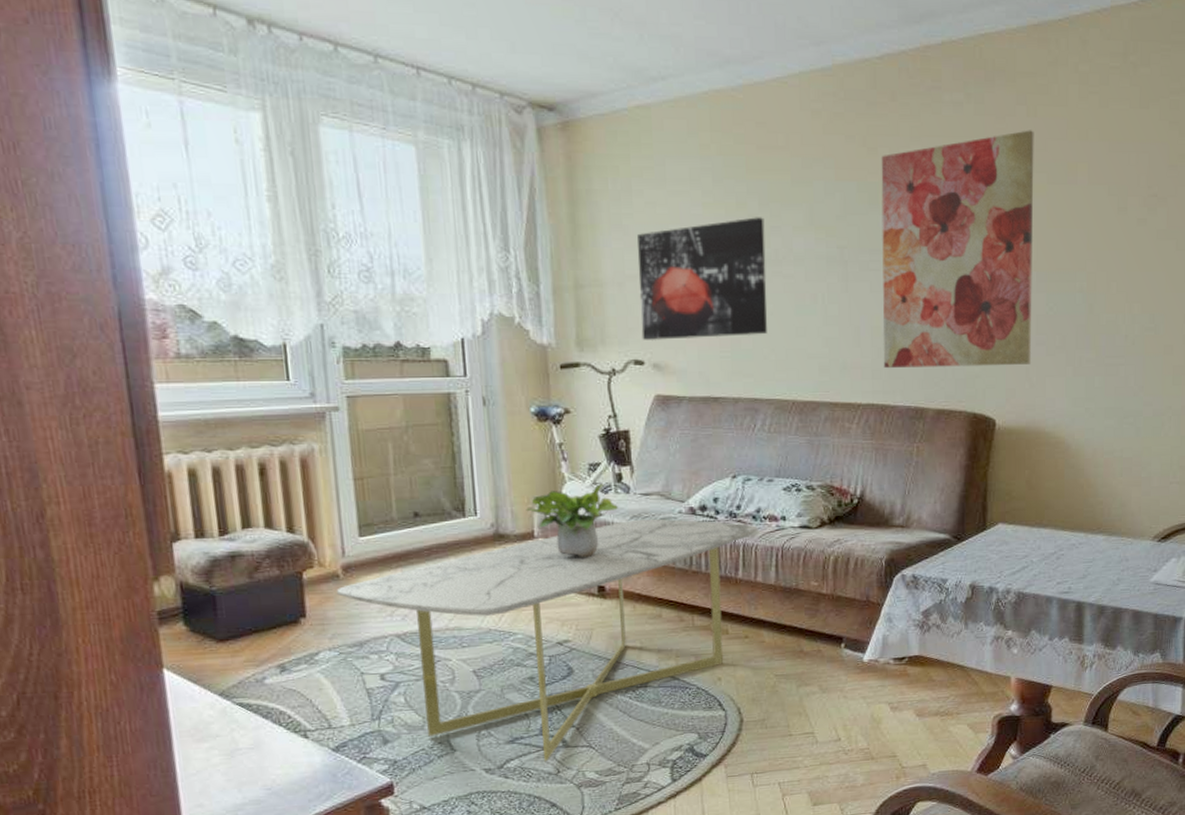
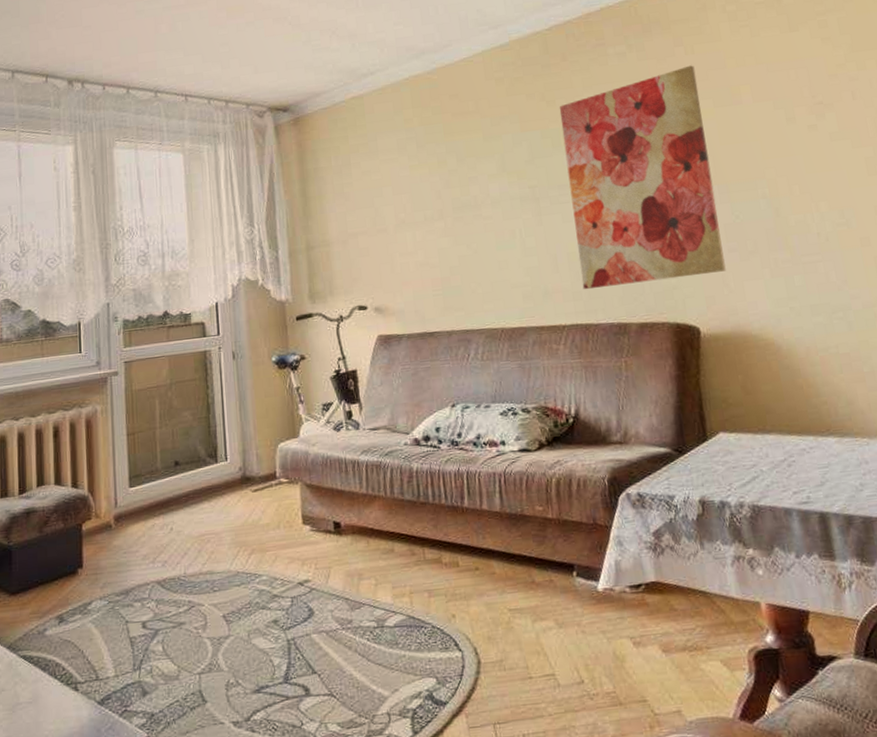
coffee table: present [336,518,758,762] -> none [108,451,480,713]
potted plant: present [526,484,618,558] -> none [269,422,349,496]
wall art: present [637,217,767,341] -> none [357,171,473,288]

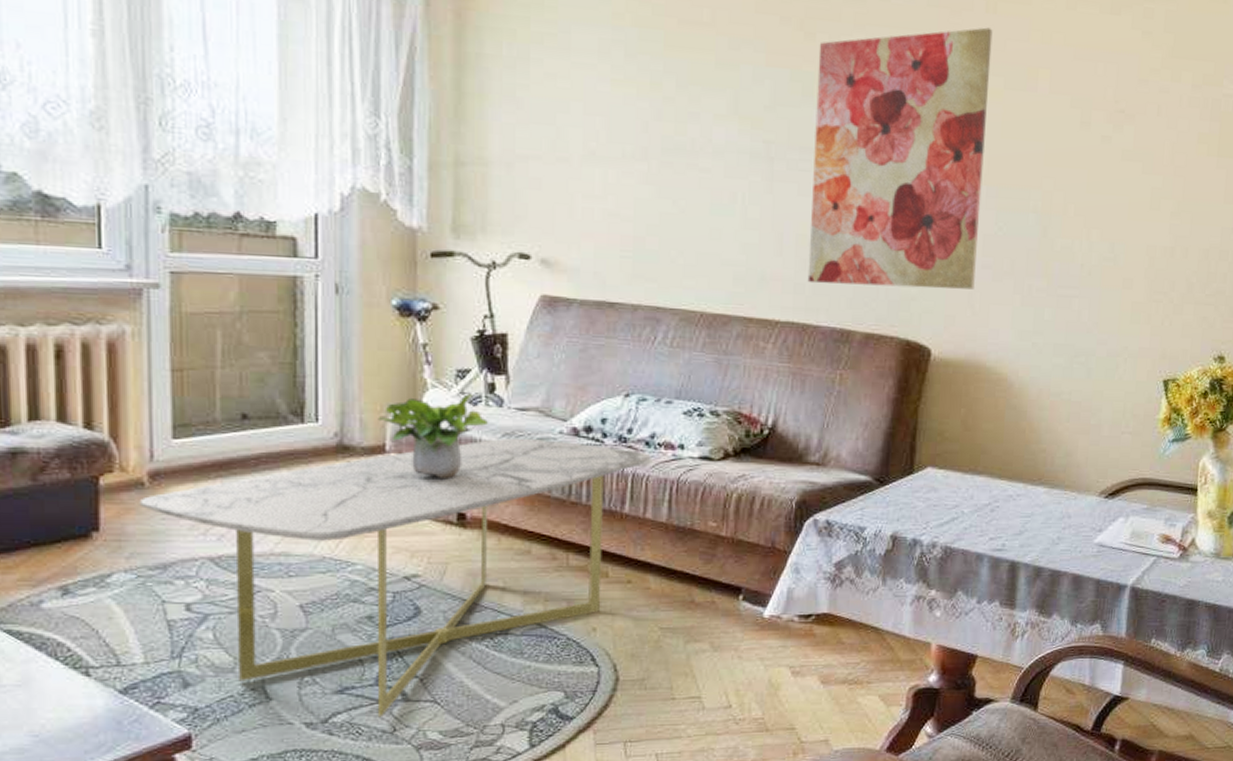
coffee table: none [108,451,480,713] -> present [139,437,651,718]
potted plant: none [269,422,349,496] -> present [378,394,488,480]

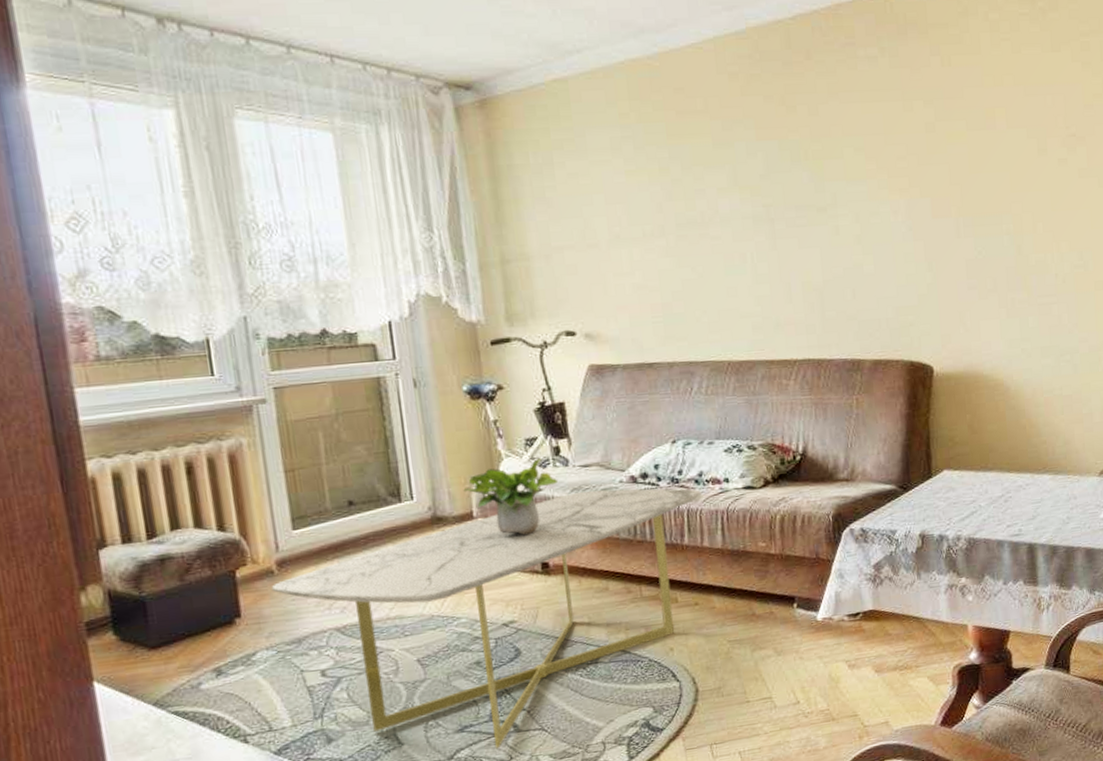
wall art: present [807,27,993,289] -> none [800,79,964,323]

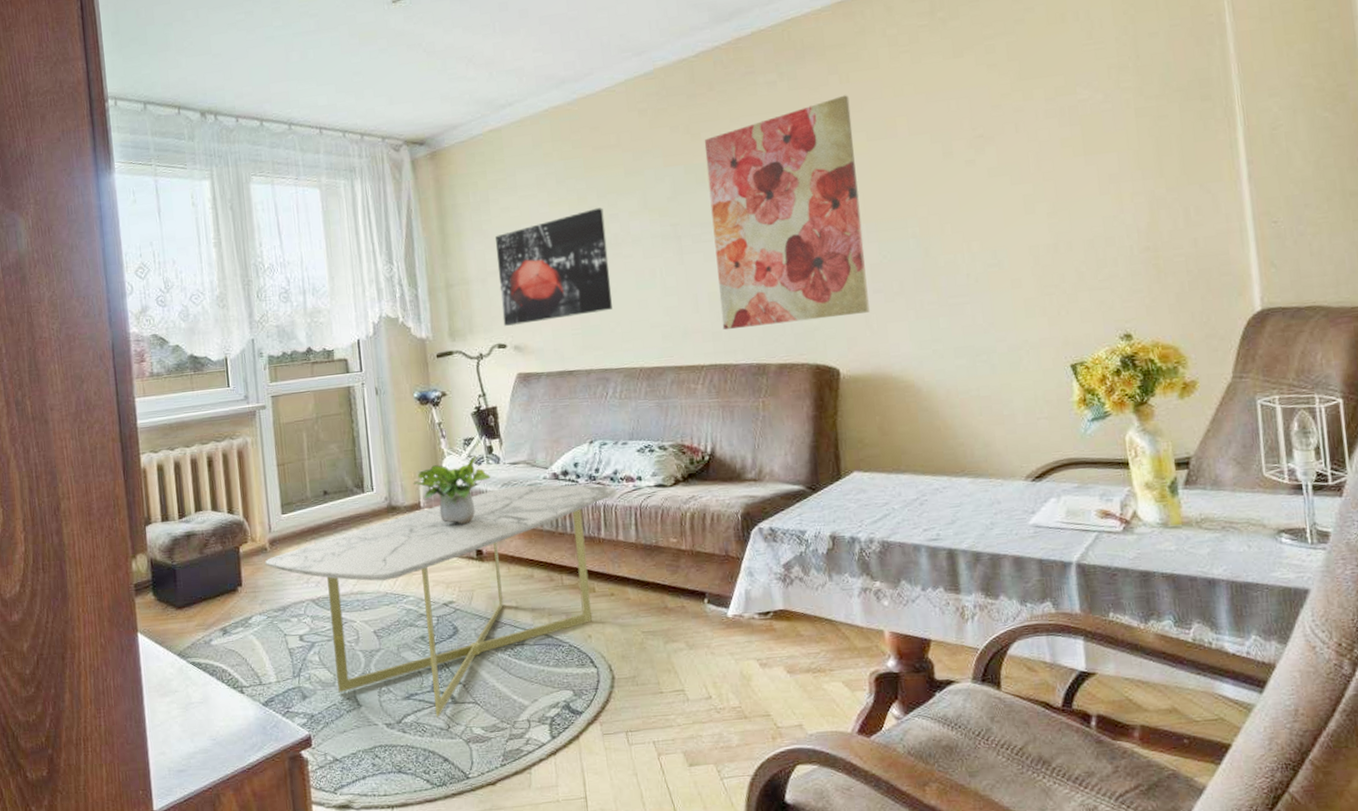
wall art: none [562,181,698,311] -> present [496,208,612,326]
wall art: none [800,79,964,323] -> present [704,95,870,330]

